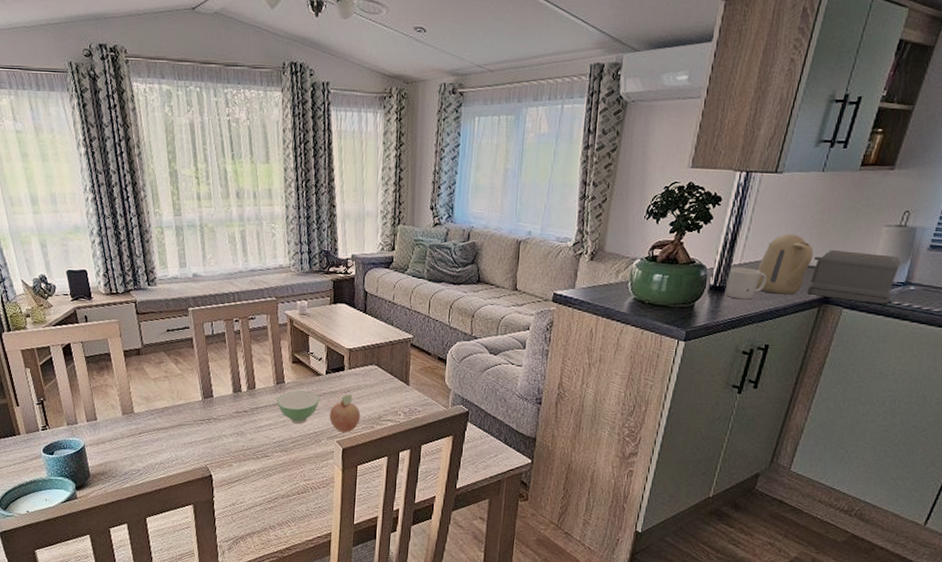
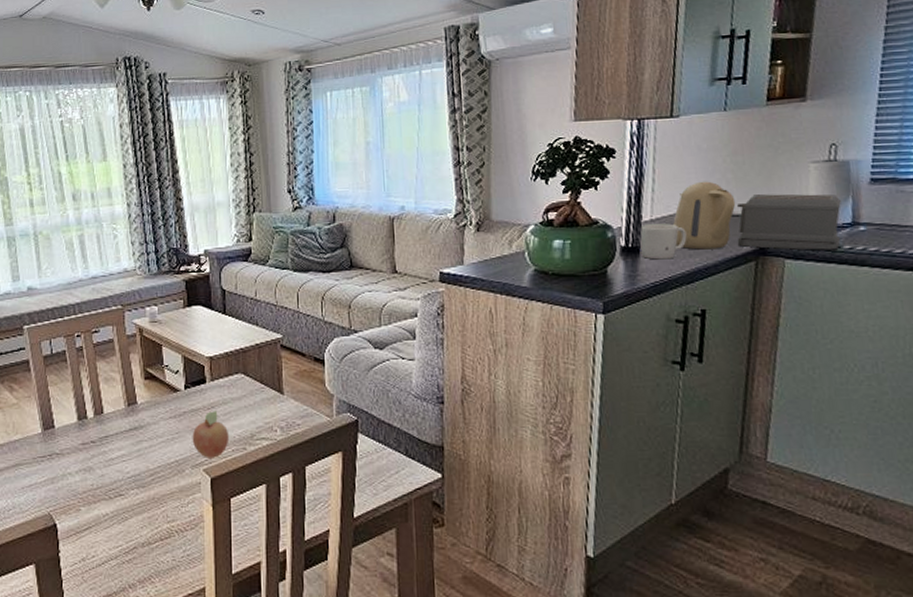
bowl: present [276,390,320,424] -> none [129,411,179,451]

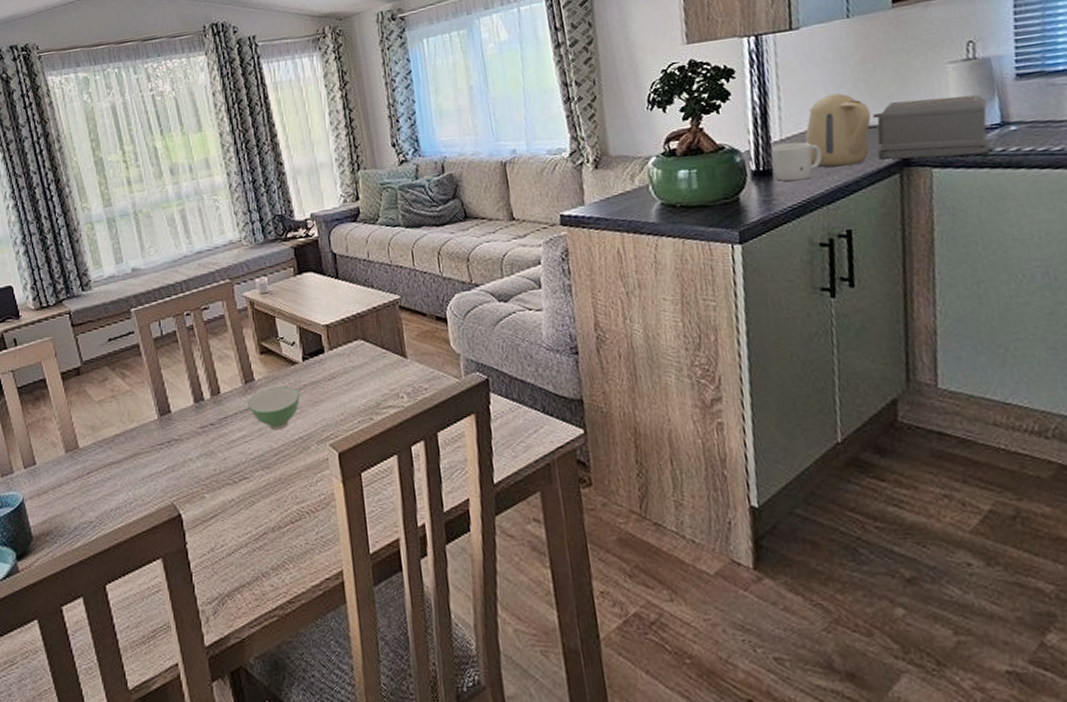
bowl: none [129,411,179,451] -> present [247,386,300,430]
fruit: present [192,411,230,458] -> none [314,381,355,432]

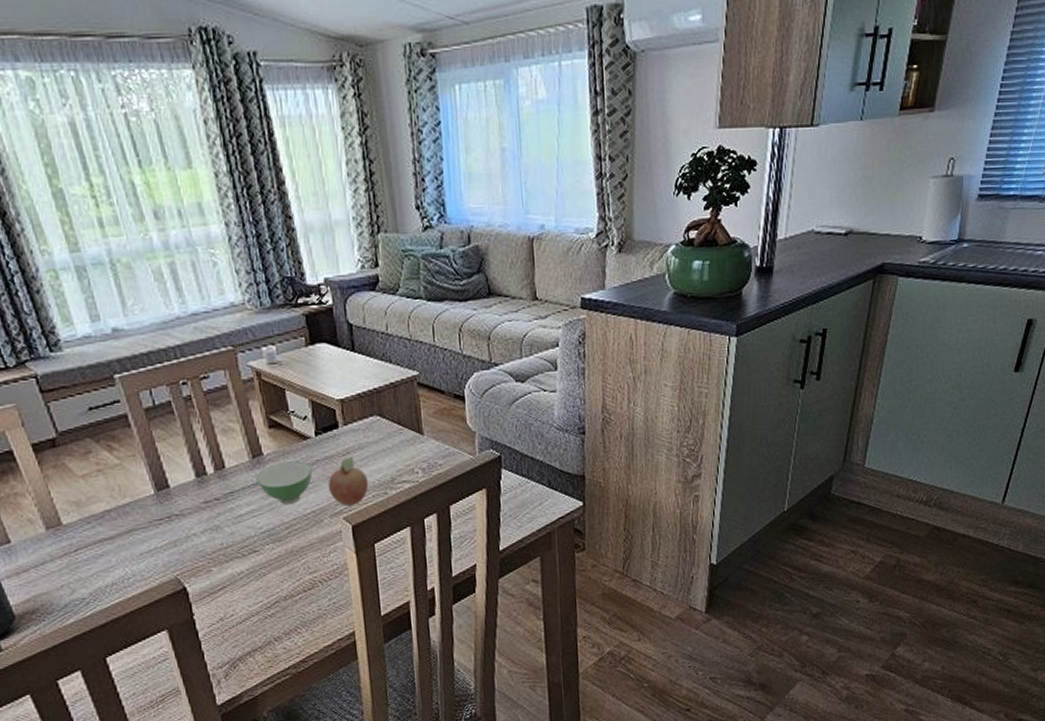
fruit: none [314,381,355,432] -> present [328,457,369,506]
mug: present [770,142,823,182] -> none [774,242,816,280]
kettle: present [805,93,872,167] -> none [805,197,862,269]
toaster: present [873,94,991,160] -> none [859,210,951,269]

